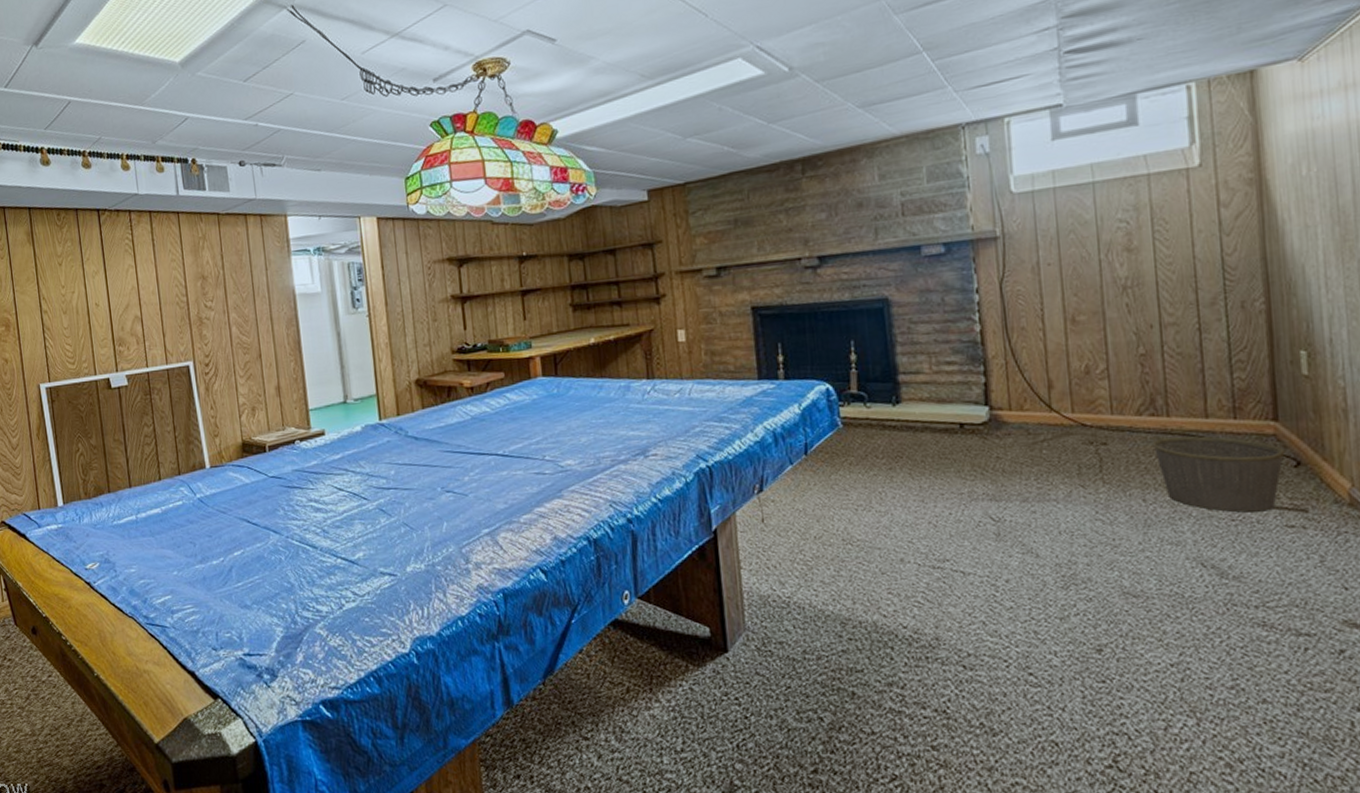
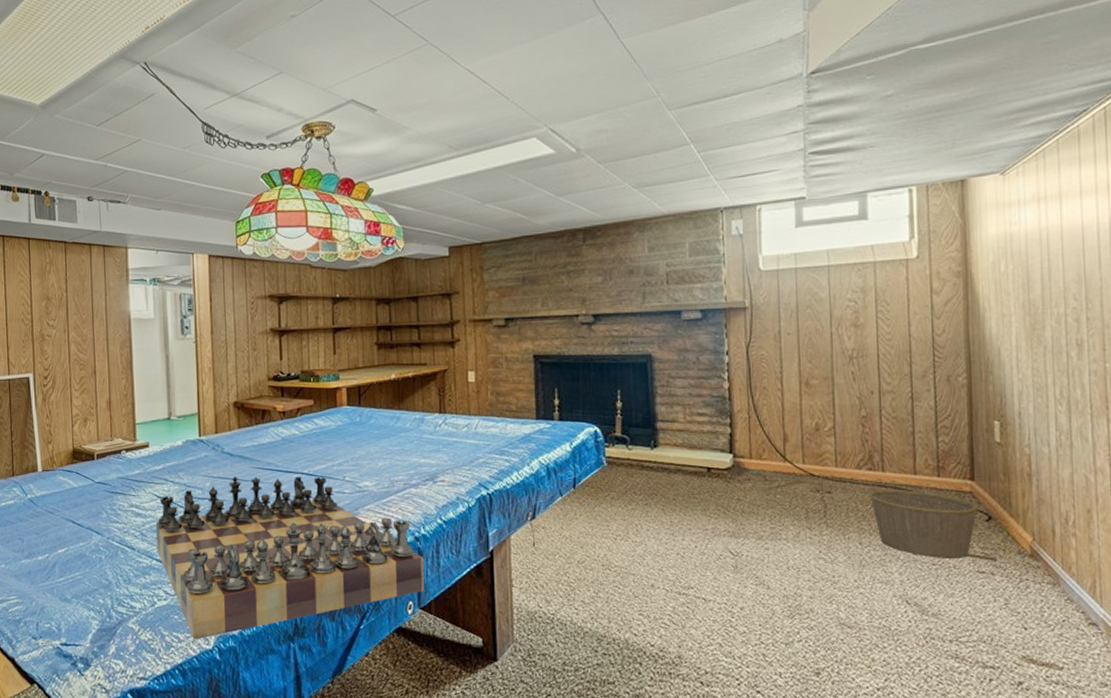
chess set: none [337,458,641,644] -> present [155,475,424,640]

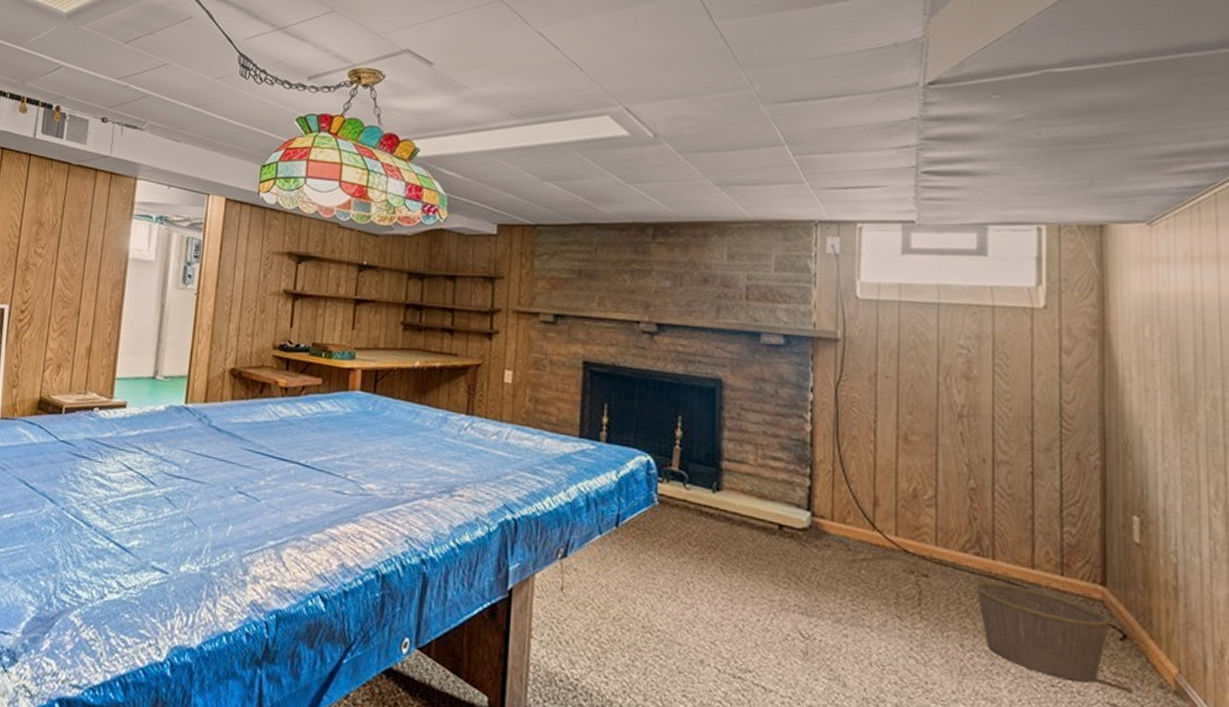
chess set: present [155,475,424,640] -> none [116,455,428,649]

